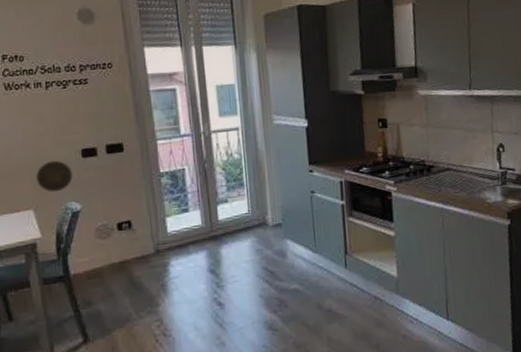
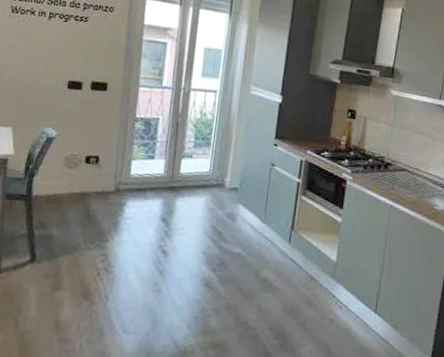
decorative plate: present [36,160,73,193] -> none [21,85,56,116]

